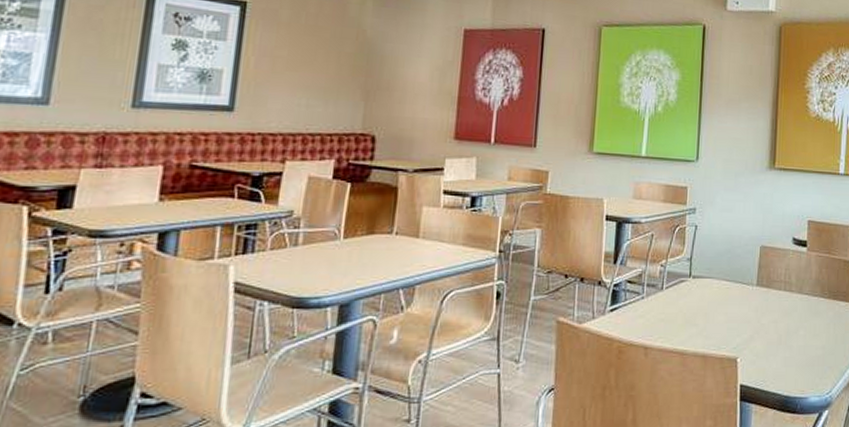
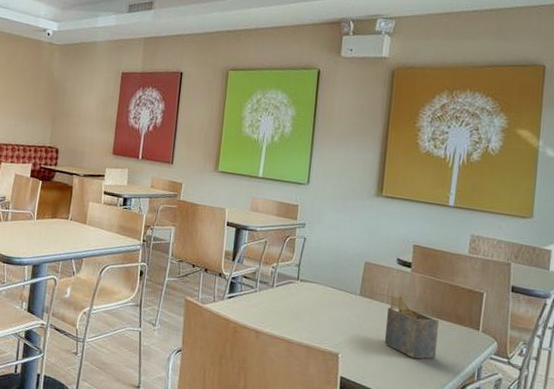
napkin holder: none [783,280,836,349] -> present [384,295,440,359]

